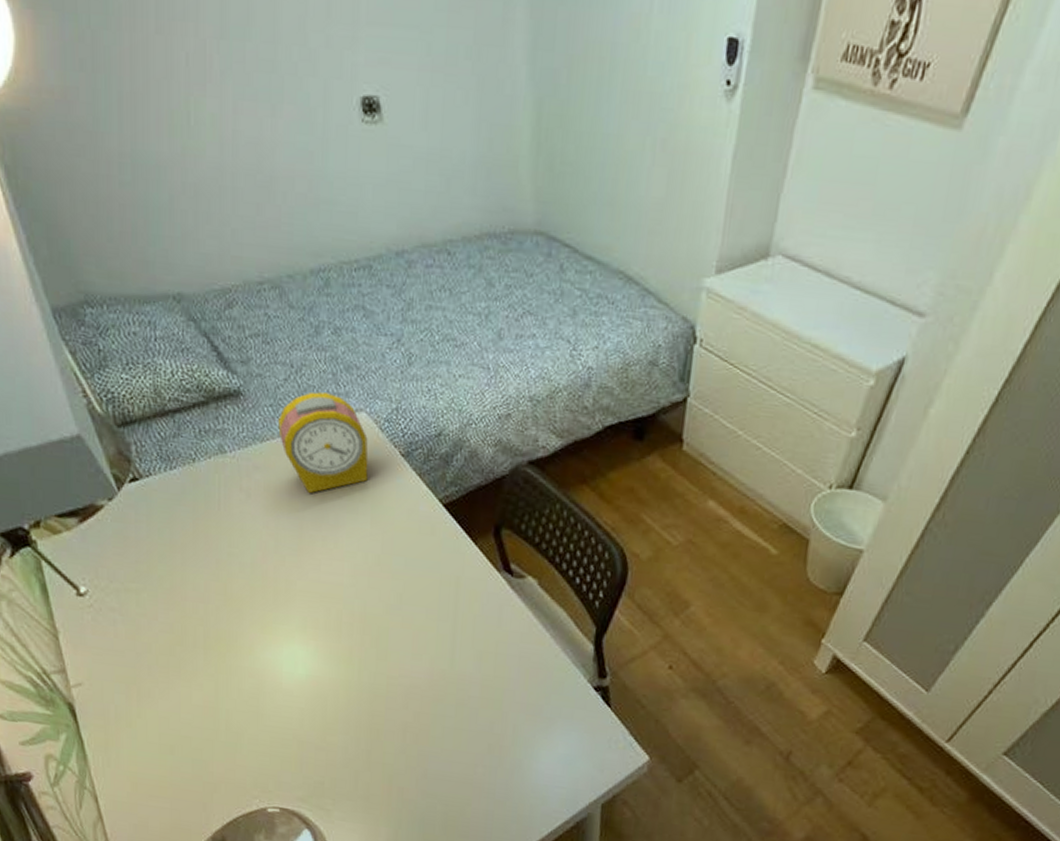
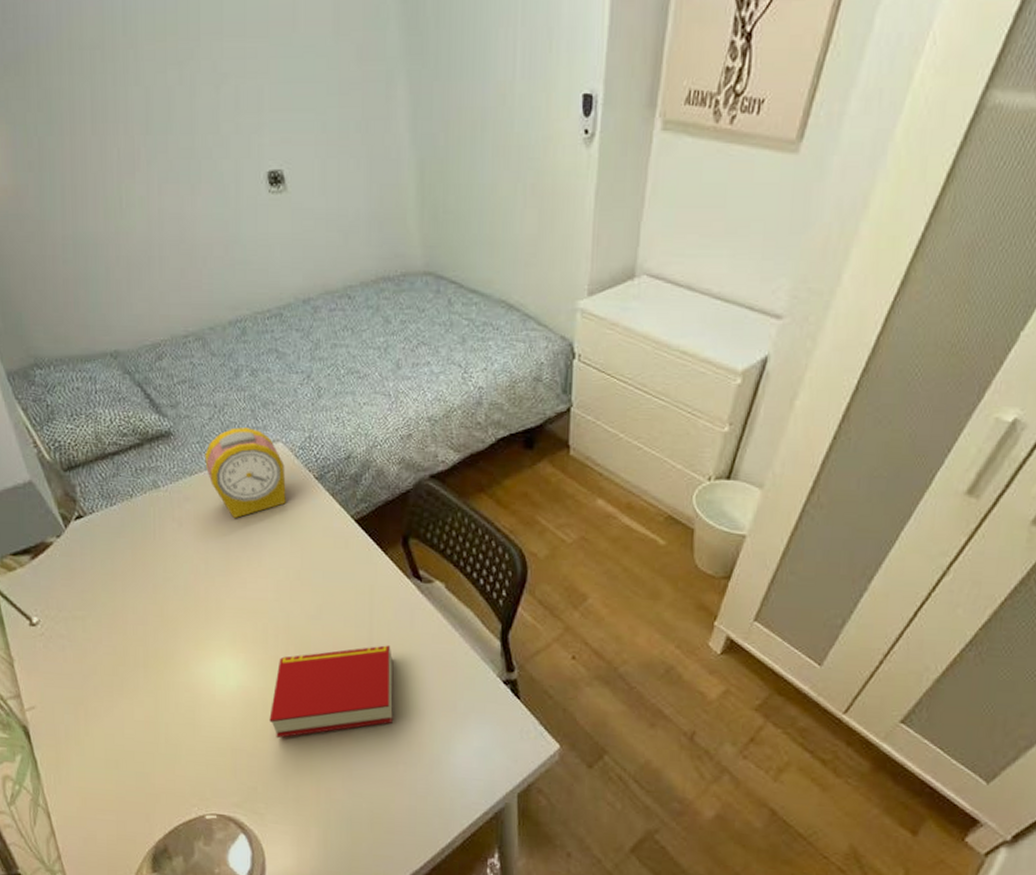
book: none [340,641,477,733] -> present [269,645,393,739]

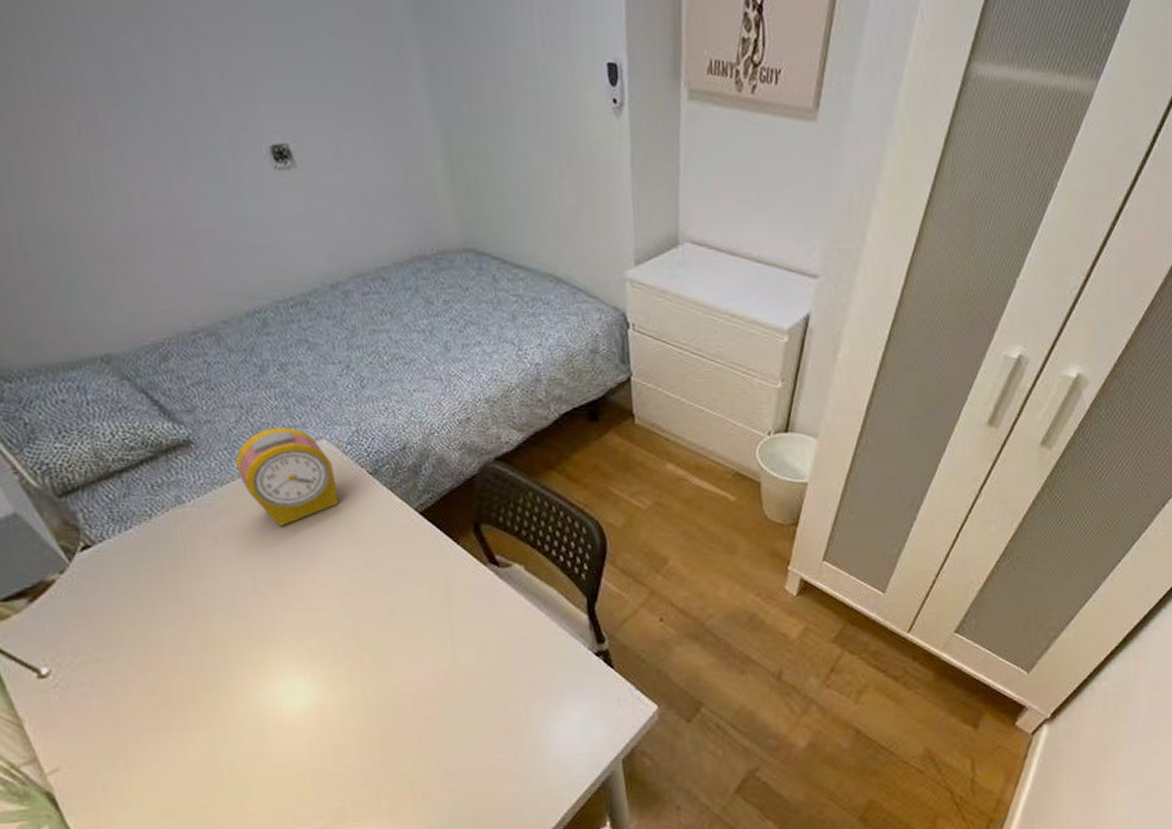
book: present [269,645,393,739] -> none [349,636,486,752]

